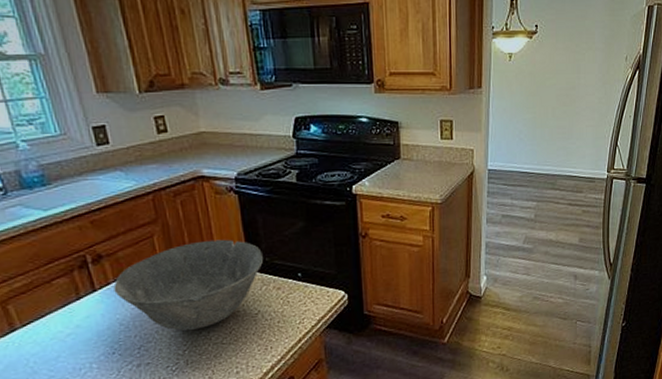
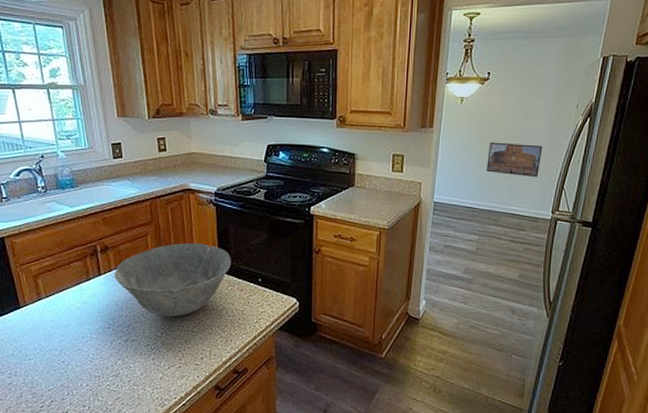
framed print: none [540,100,595,136] -> present [486,142,543,178]

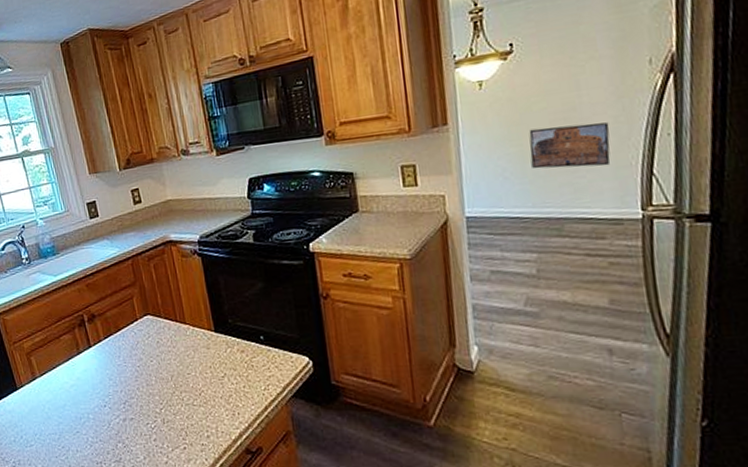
bowl: present [114,242,232,317] -> none [104,300,227,390]

